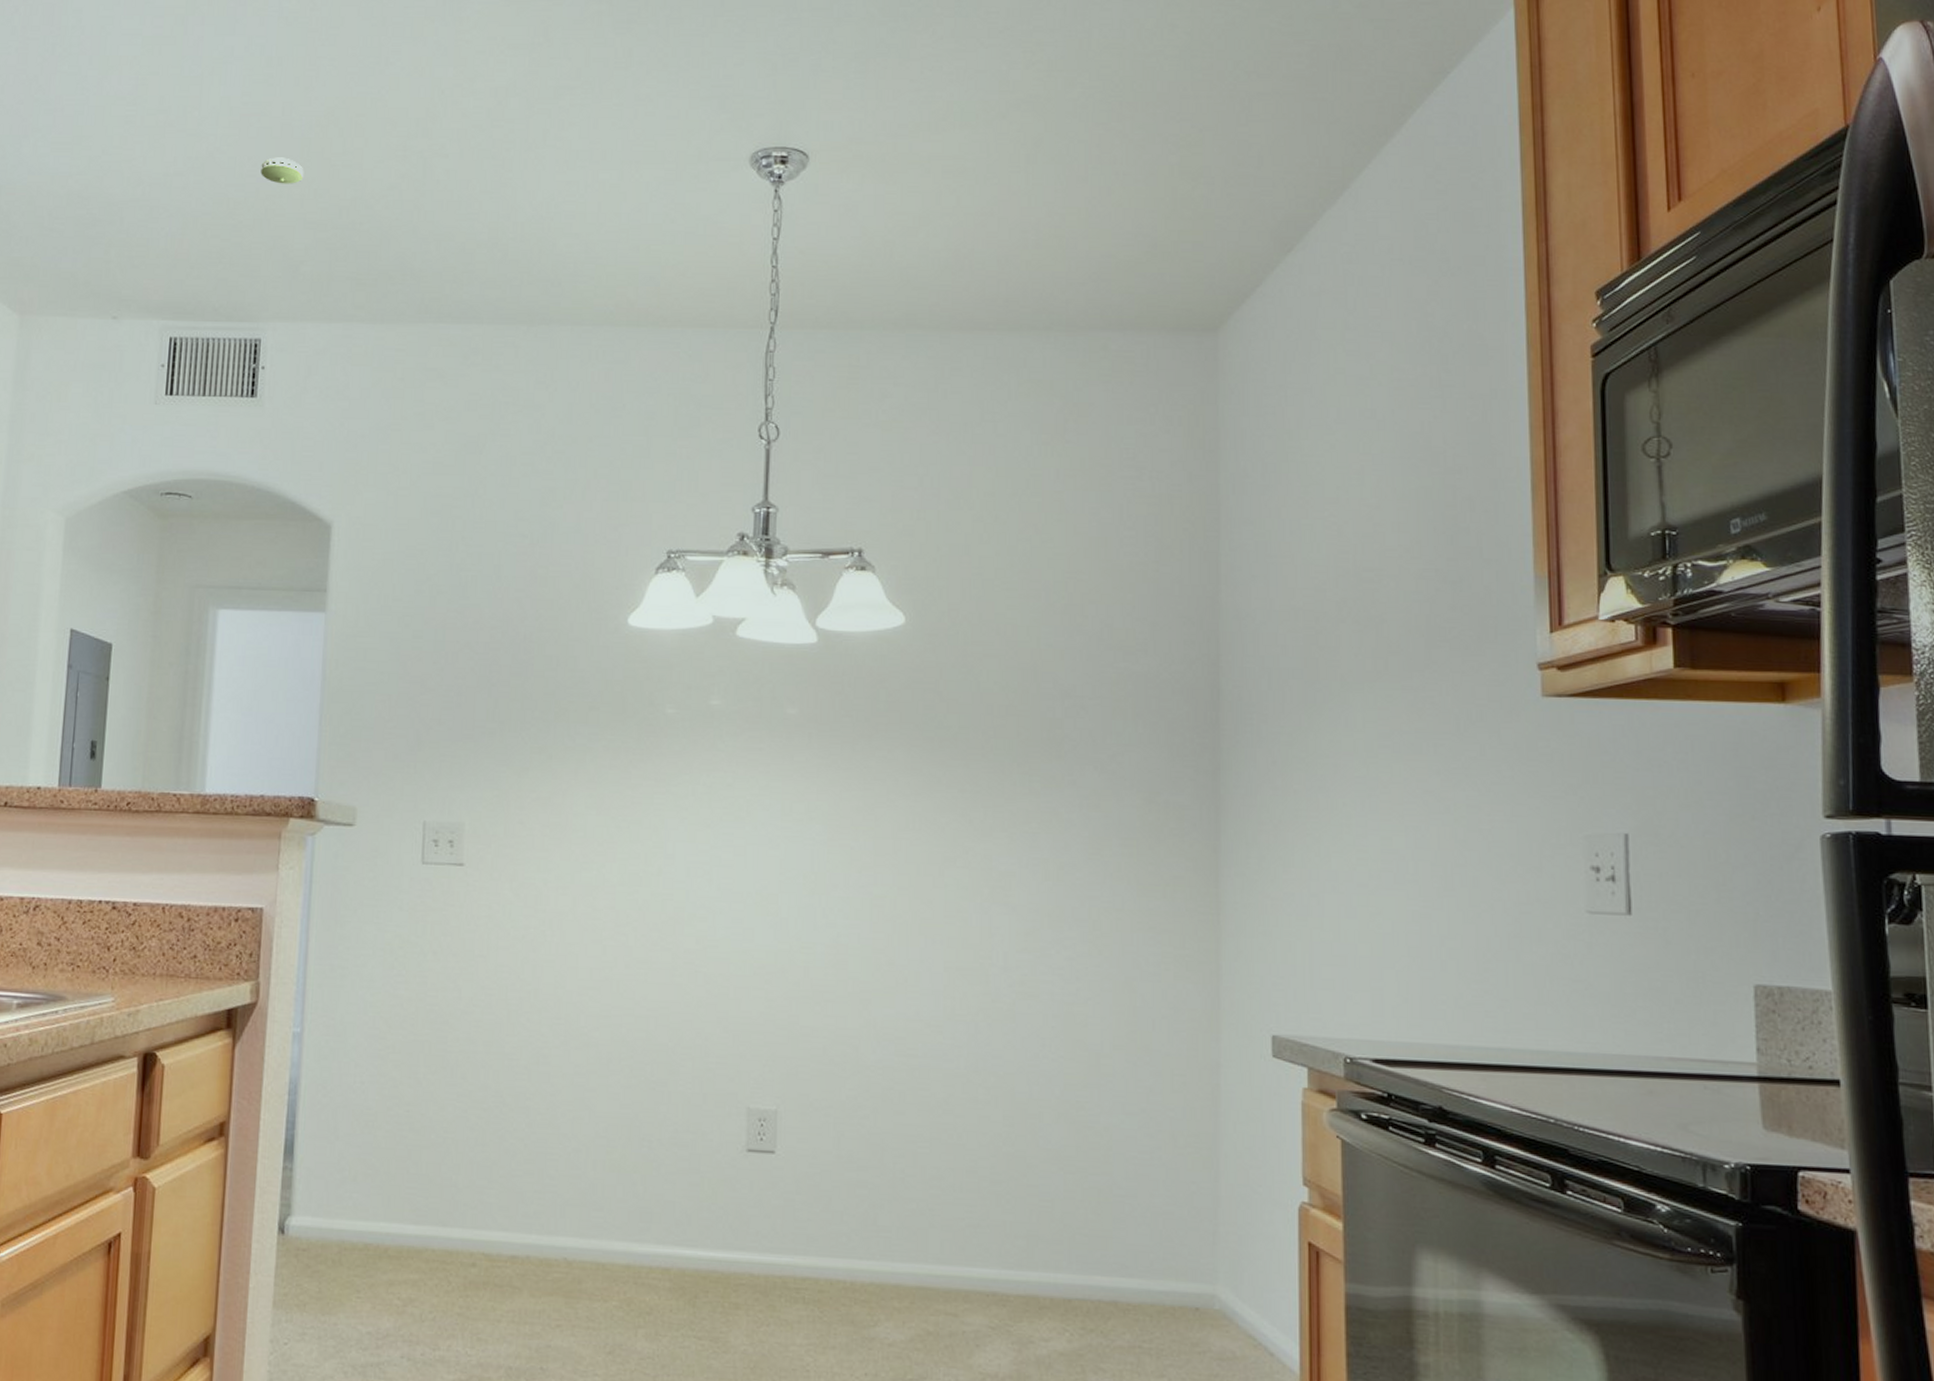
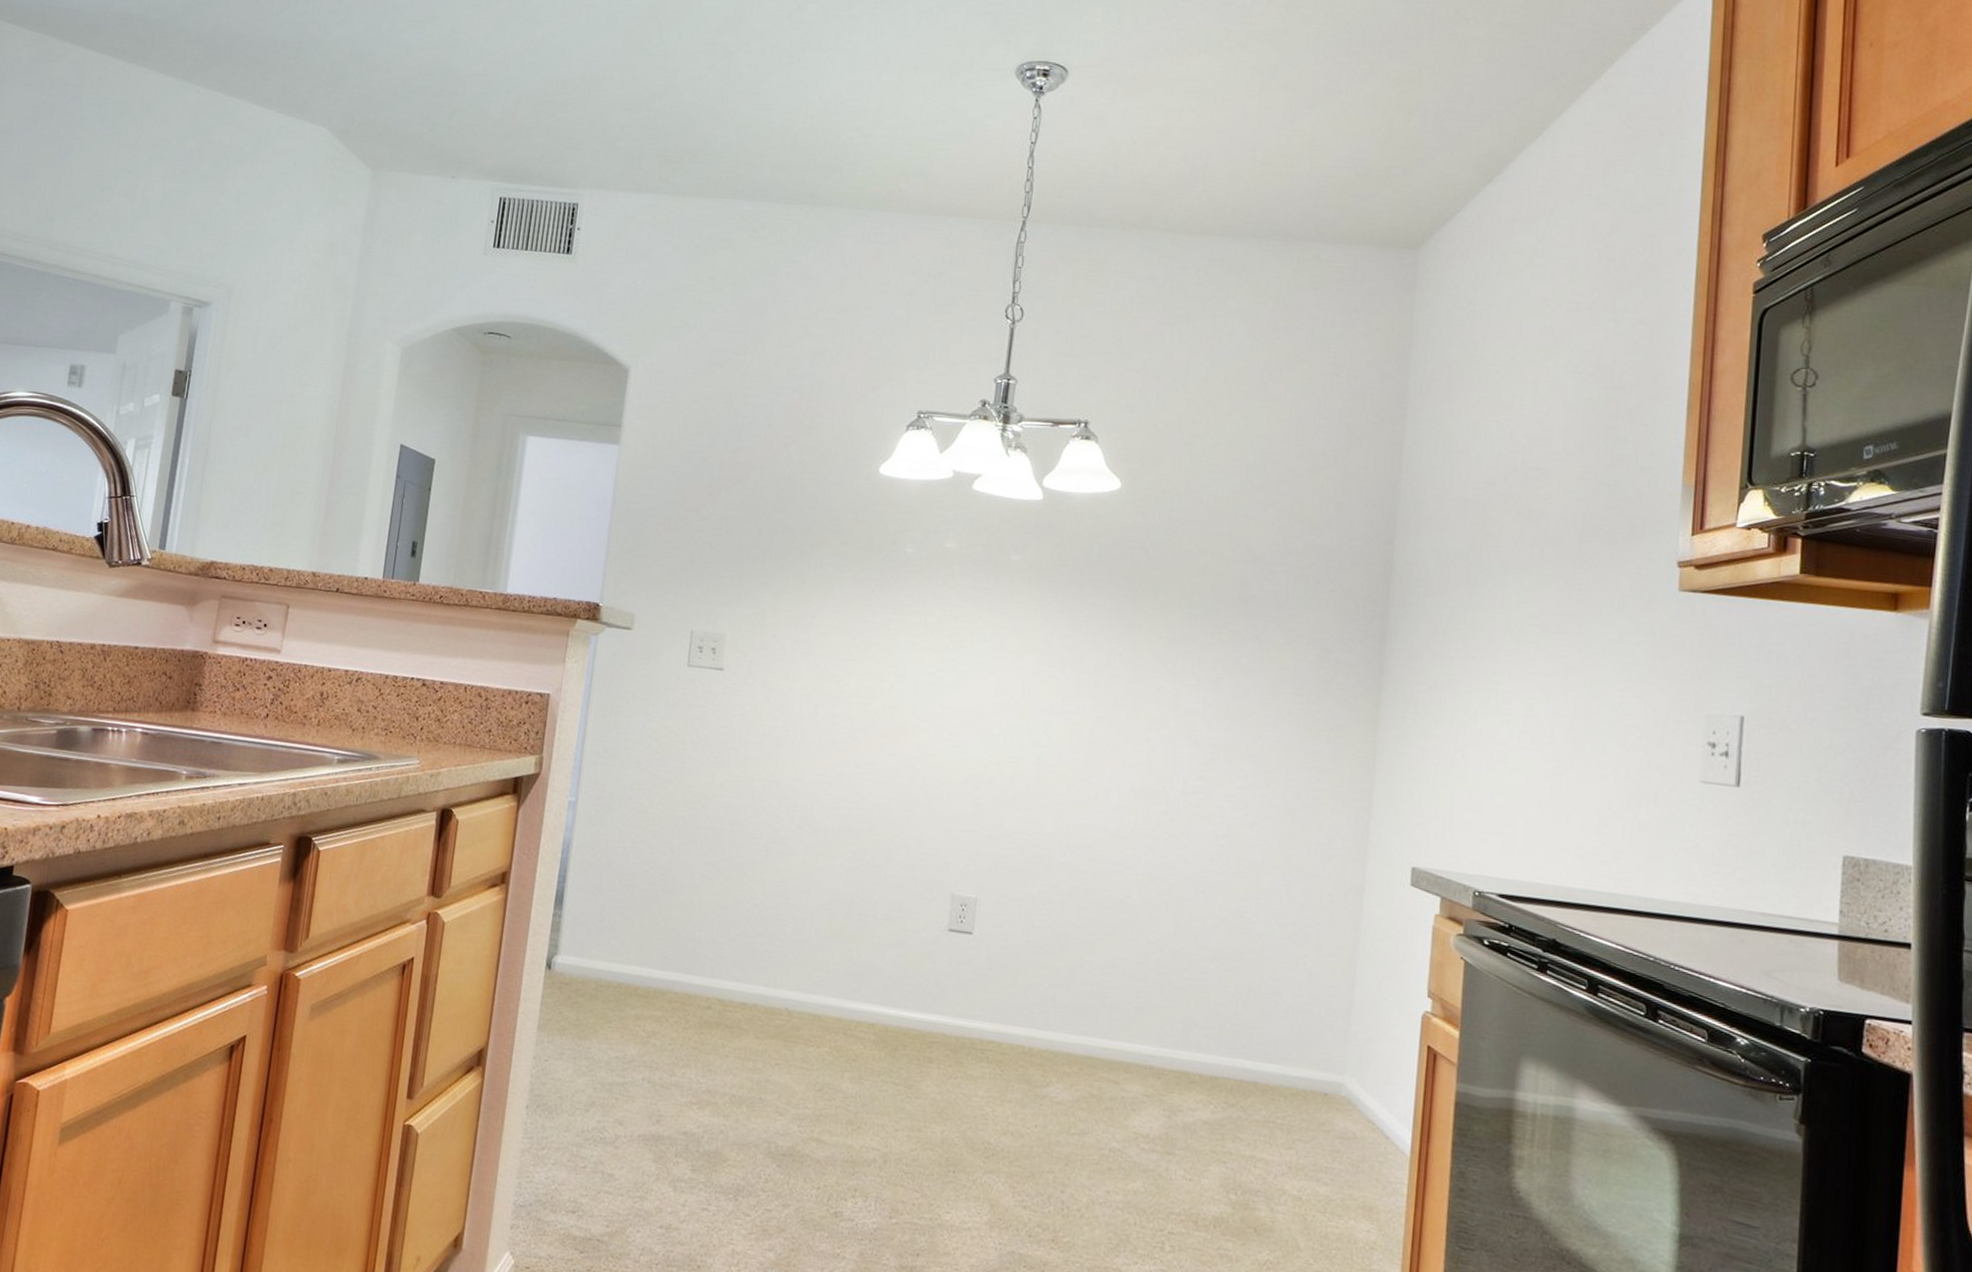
smoke detector: present [260,157,304,184] -> none [587,44,625,69]

